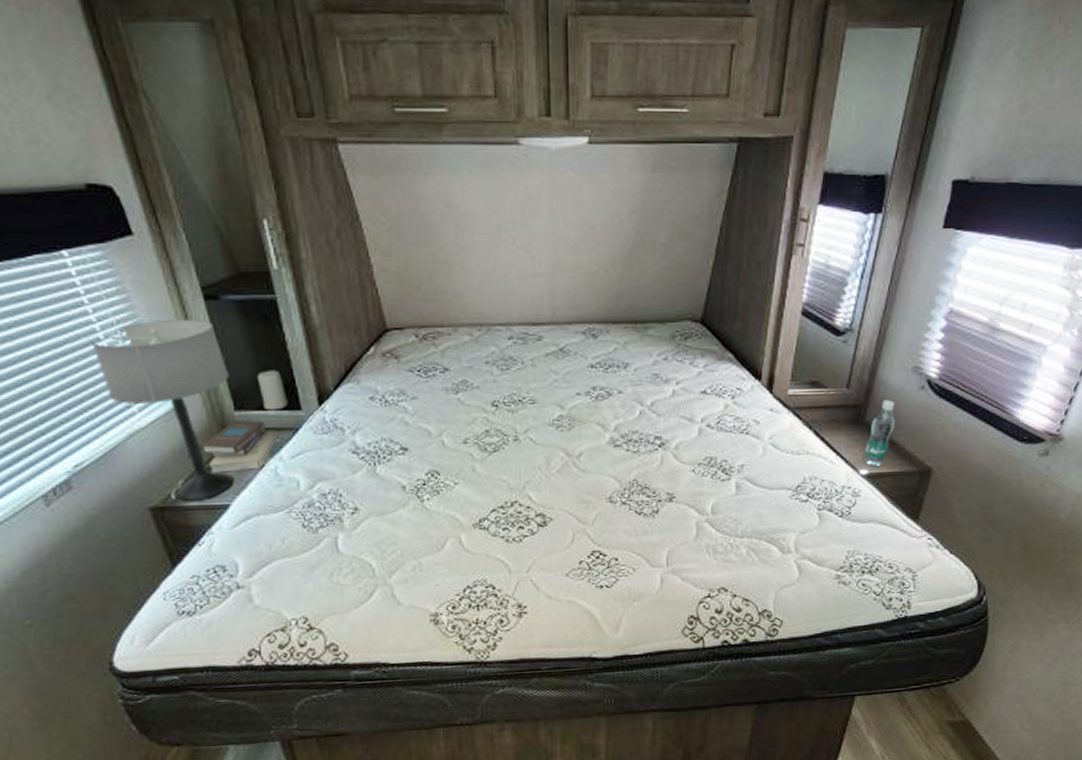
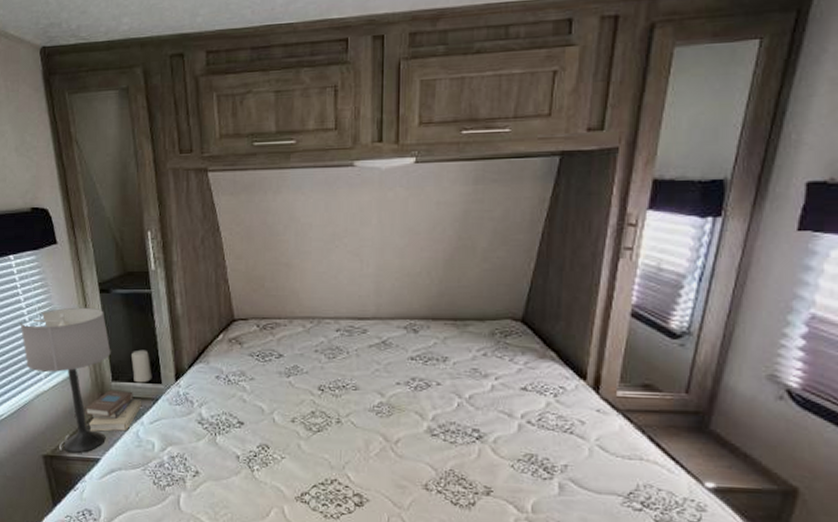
bottle: present [862,400,895,468] -> none [708,408,747,482]

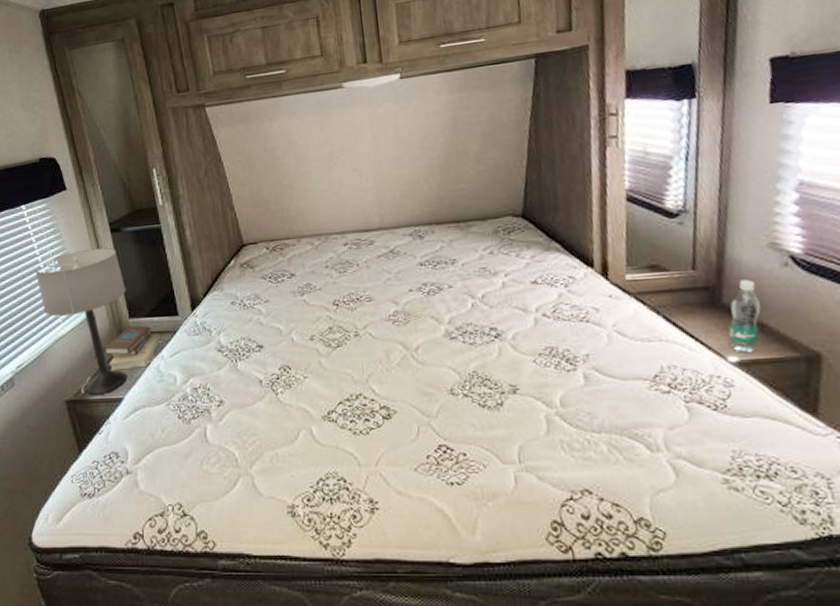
candle: present [131,349,152,383] -> none [146,283,169,317]
bottle: none [708,408,747,482] -> present [727,279,761,354]

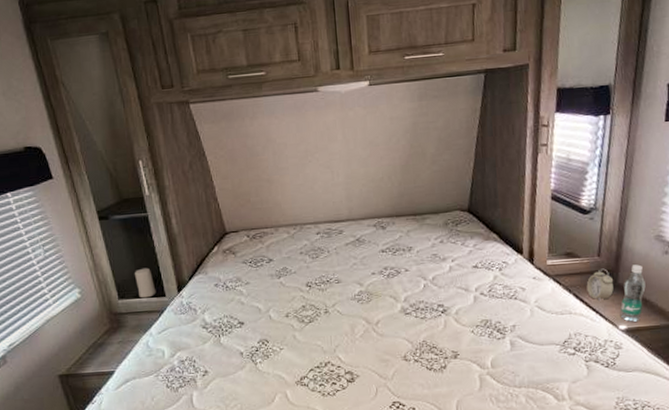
table lamp: present [35,247,127,396] -> none [23,234,118,370]
books: present [104,326,161,371] -> none [95,306,149,347]
candle: none [146,283,169,317] -> present [135,267,156,299]
alarm clock: none [679,284,718,326] -> present [586,268,615,302]

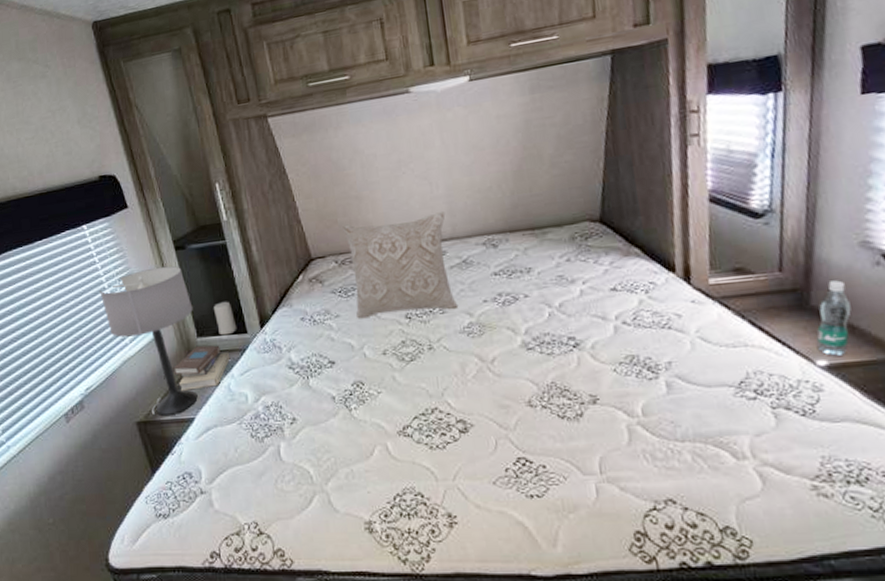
table lamp: none [23,234,118,370] -> present [99,265,198,417]
books: none [95,306,149,347] -> present [173,345,231,391]
pillow: none [255,197,350,286] -> present [343,212,457,319]
alarm clock: present [586,268,615,302] -> none [765,287,806,330]

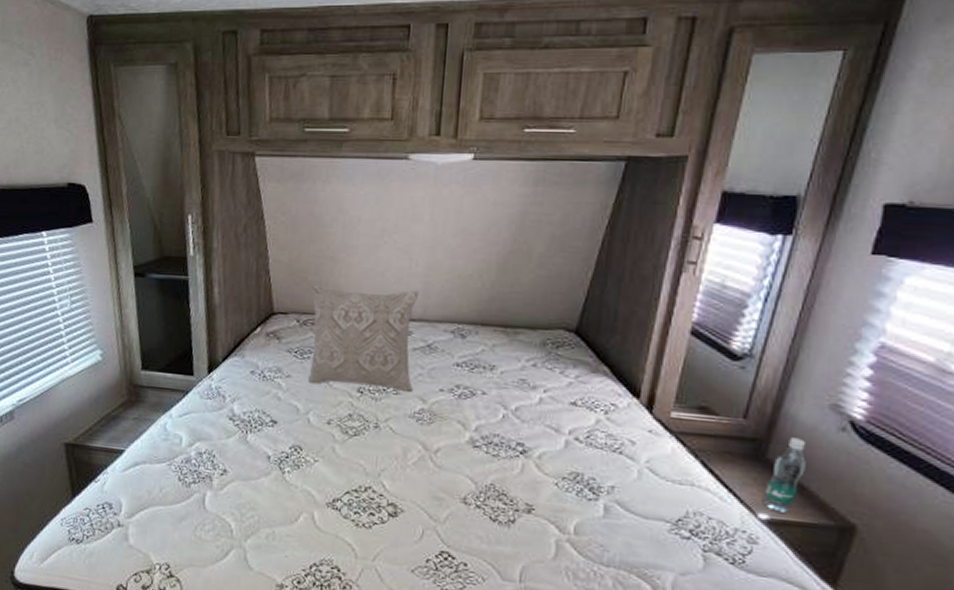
table lamp: present [99,265,198,417] -> none [48,290,143,444]
books: present [173,345,231,391] -> none [111,379,172,423]
candle: present [214,301,237,336] -> none [163,338,184,374]

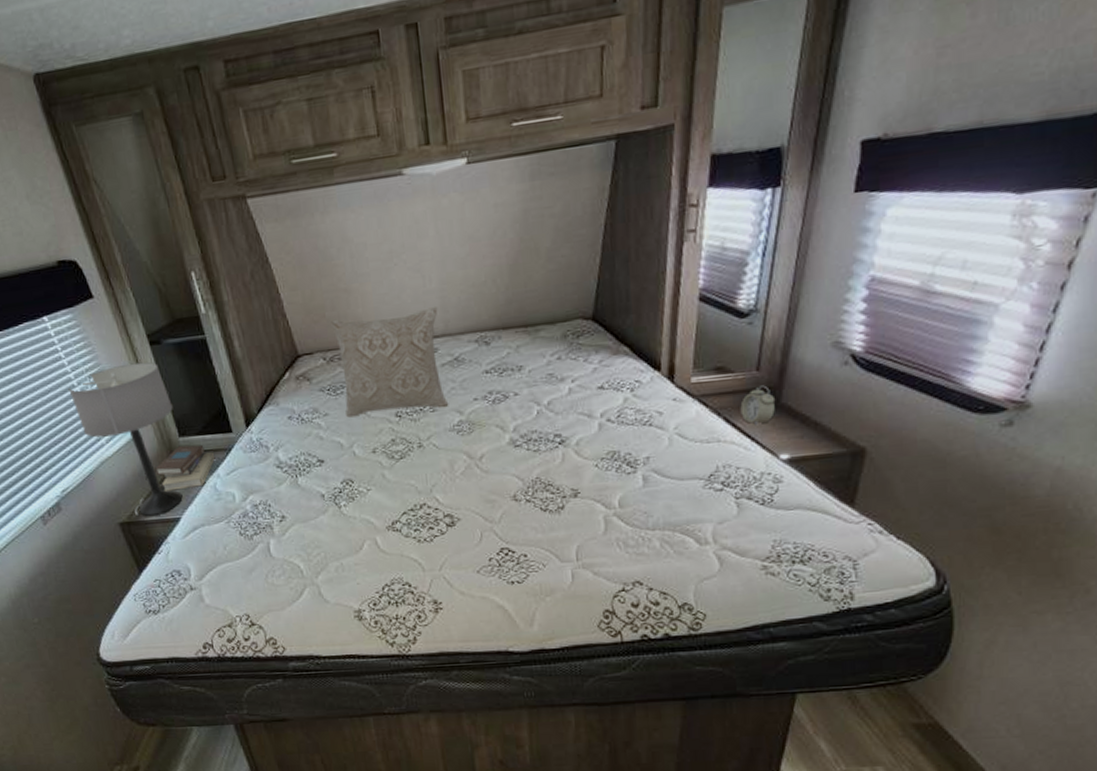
table lamp: none [48,290,143,444] -> present [68,362,183,517]
books: none [111,379,172,423] -> present [155,444,216,491]
alarm clock: none [720,435,761,478] -> present [740,385,776,426]
bottle: present [762,437,806,514] -> none [781,379,816,451]

